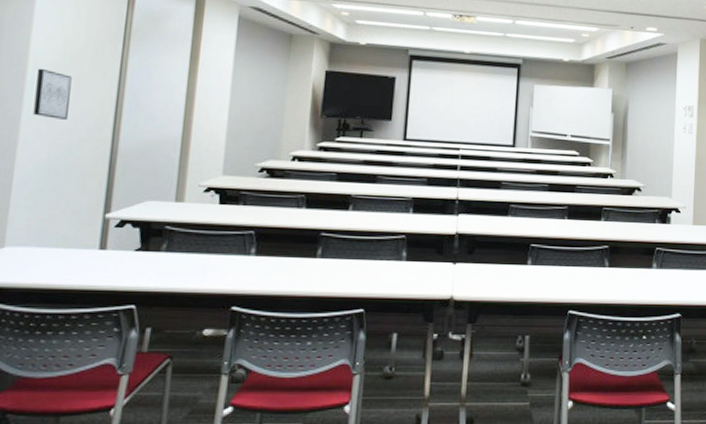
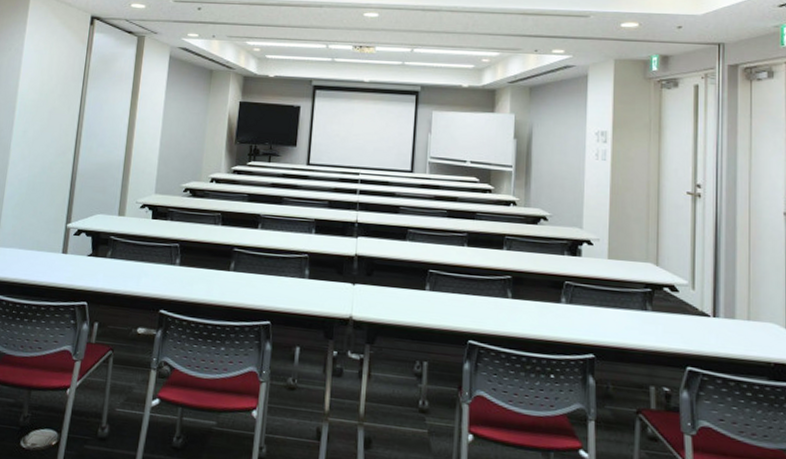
wall art: present [33,68,72,120] -> none [19,104,46,146]

